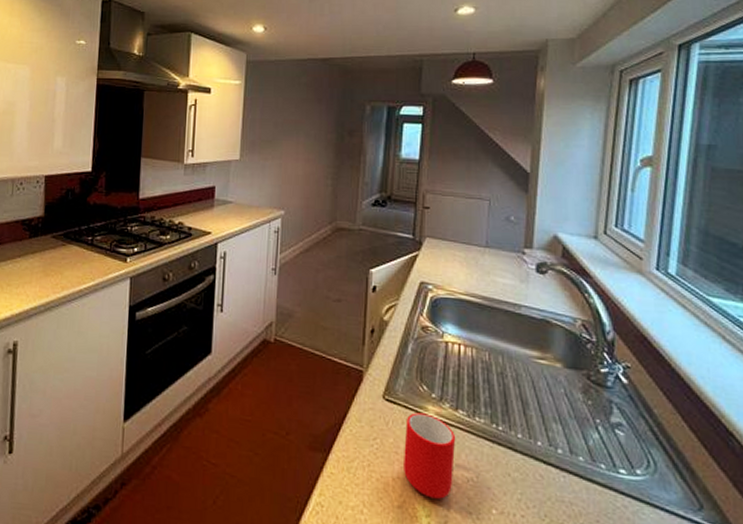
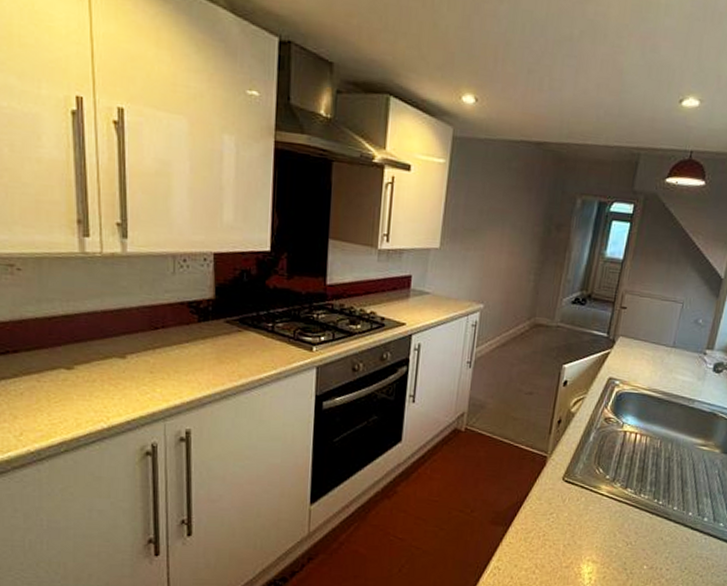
cup: present [404,412,456,499] -> none [574,491,623,560]

